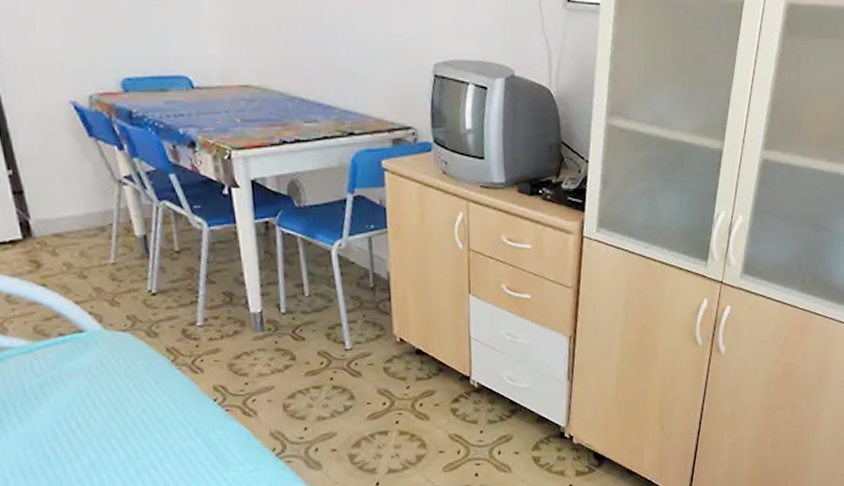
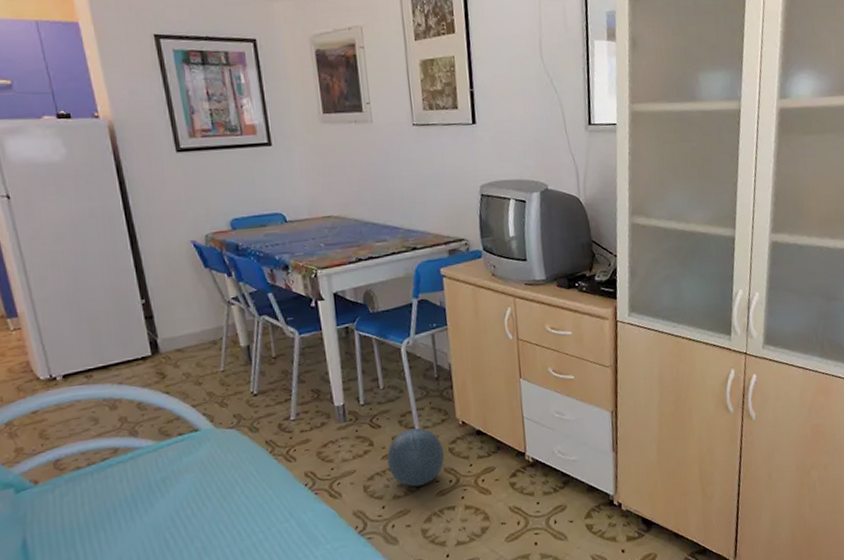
ball: none [311,343,378,408] -> present [387,427,444,487]

